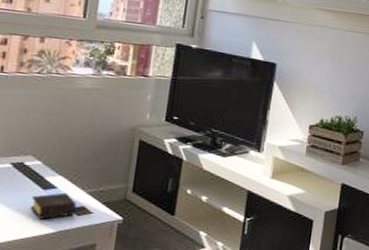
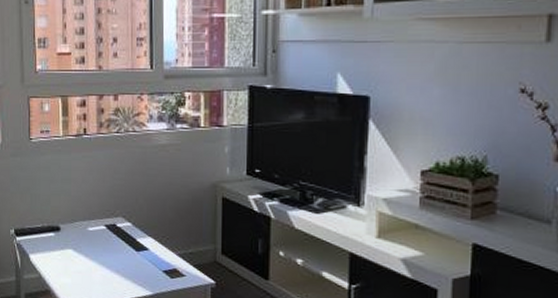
book: present [30,192,77,220] -> none [127,254,170,282]

